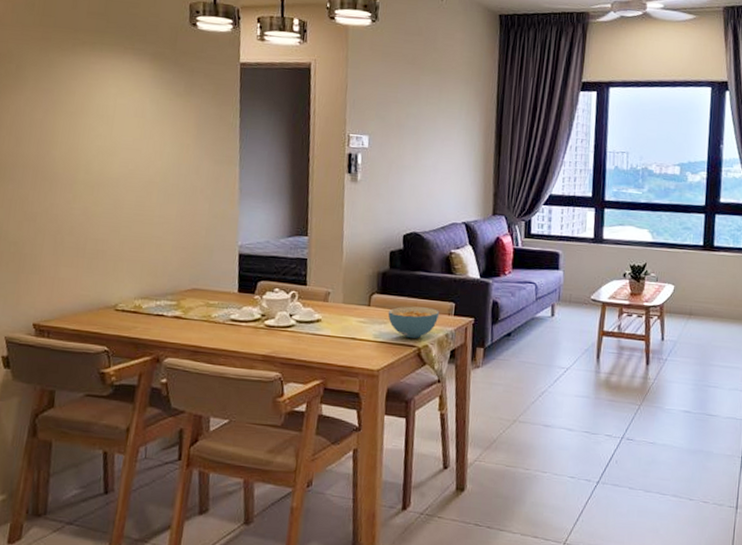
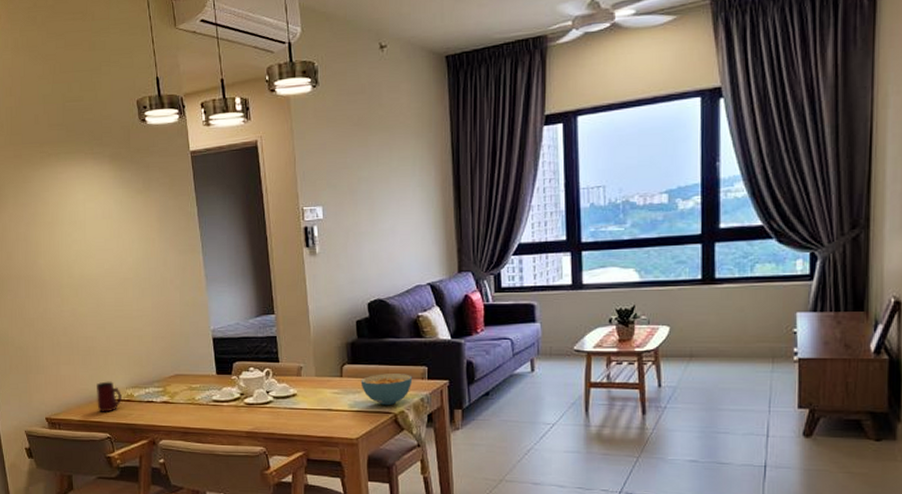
mug: none [97,289,128,324] -> present [97,381,122,412]

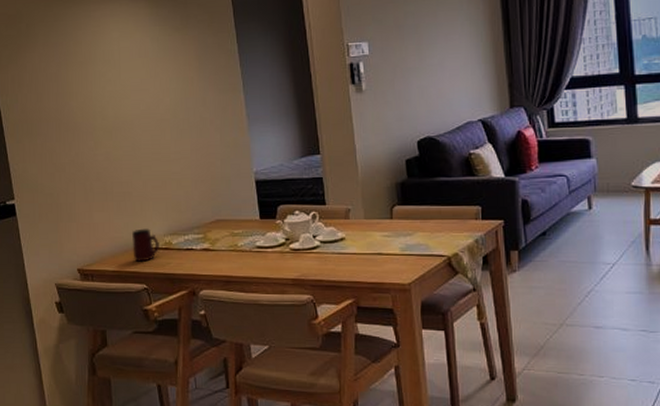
cereal bowl: present [360,374,413,406] -> none [412,214,466,249]

